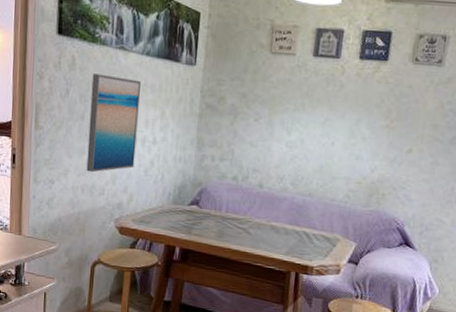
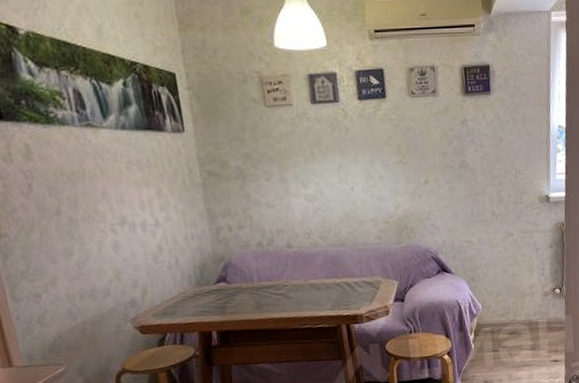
wall art: present [86,73,141,173] -> none [58,158,140,274]

